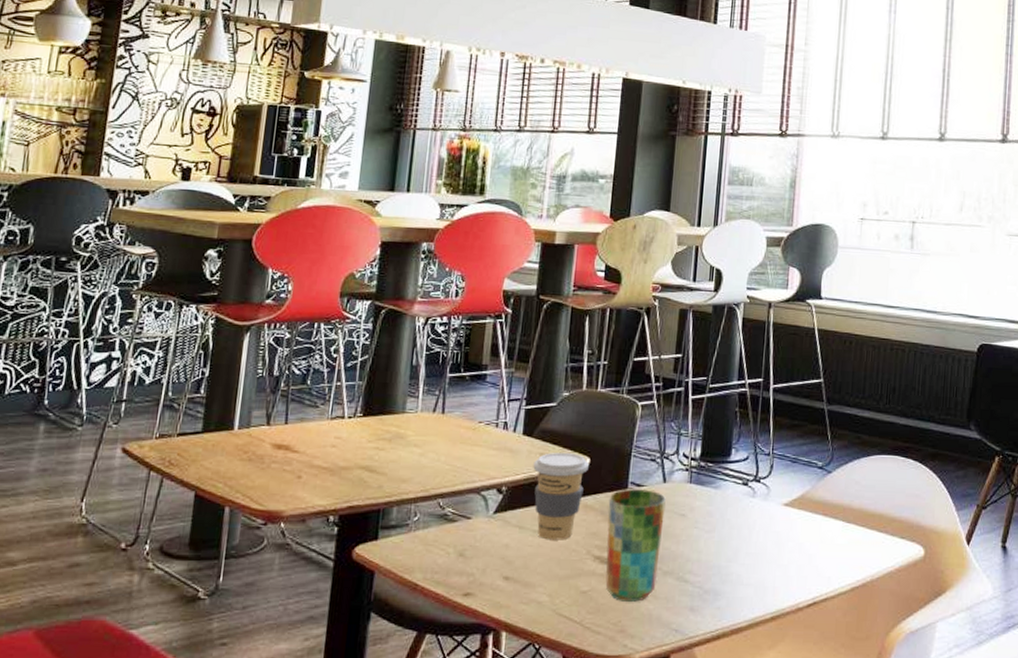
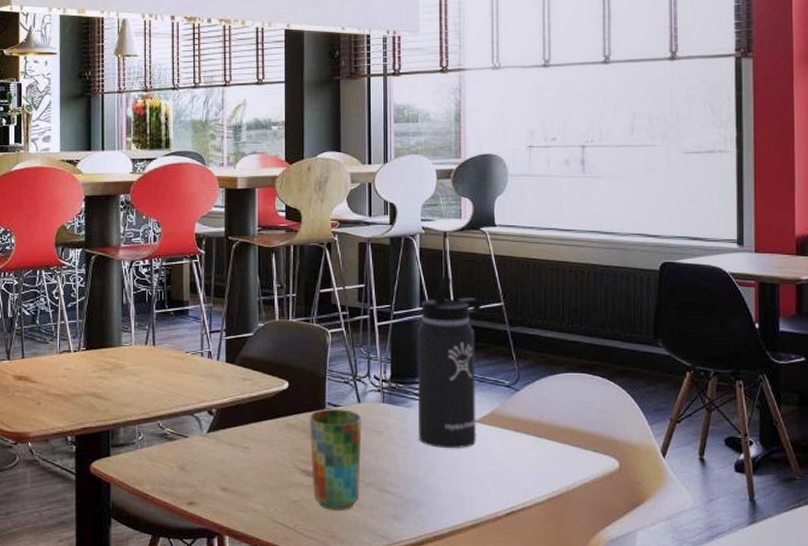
coffee cup: present [533,453,590,540] -> none [238,378,289,456]
thermos bottle: none [724,348,801,533] -> present [417,276,481,448]

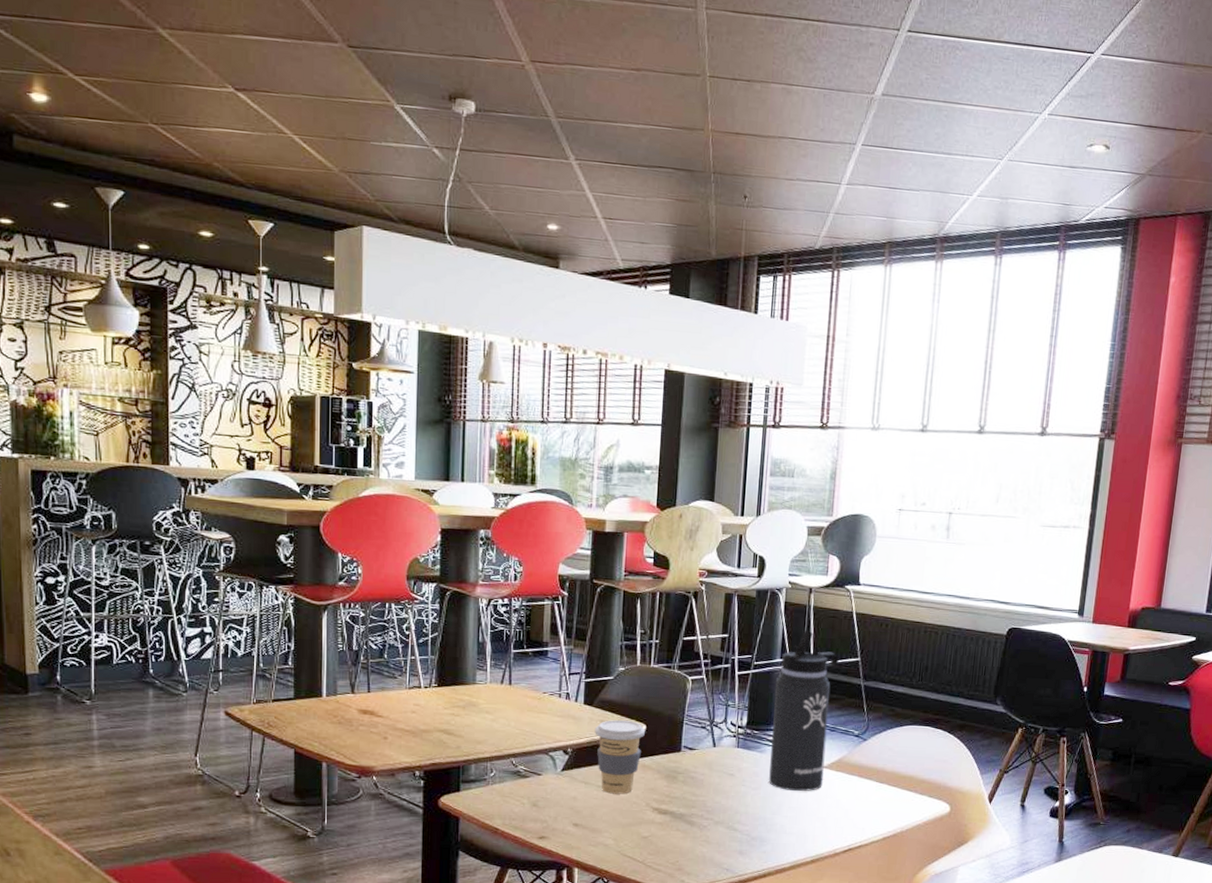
coffee cup: none [238,378,289,456] -> present [594,720,646,794]
cup: present [309,408,362,510] -> none [663,751,716,846]

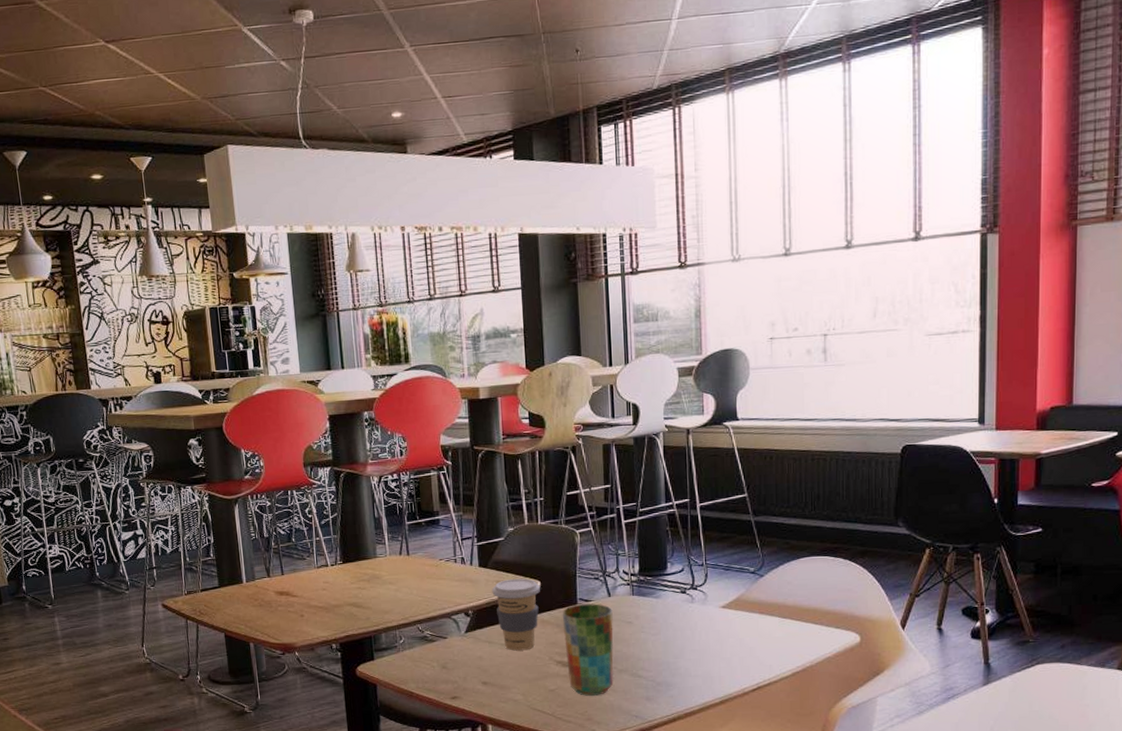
cup: none [663,751,716,846] -> present [562,603,614,696]
thermos bottle: present [769,630,839,791] -> none [663,471,725,633]

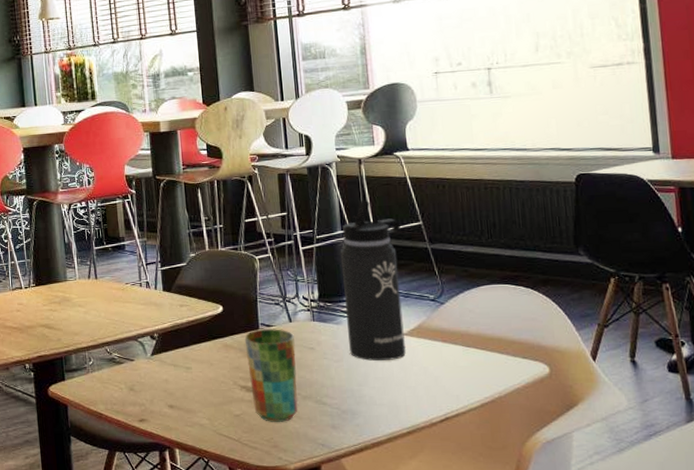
coffee cup: present [492,579,541,651] -> none [176,303,223,375]
thermos bottle: none [663,471,725,633] -> present [340,200,406,361]

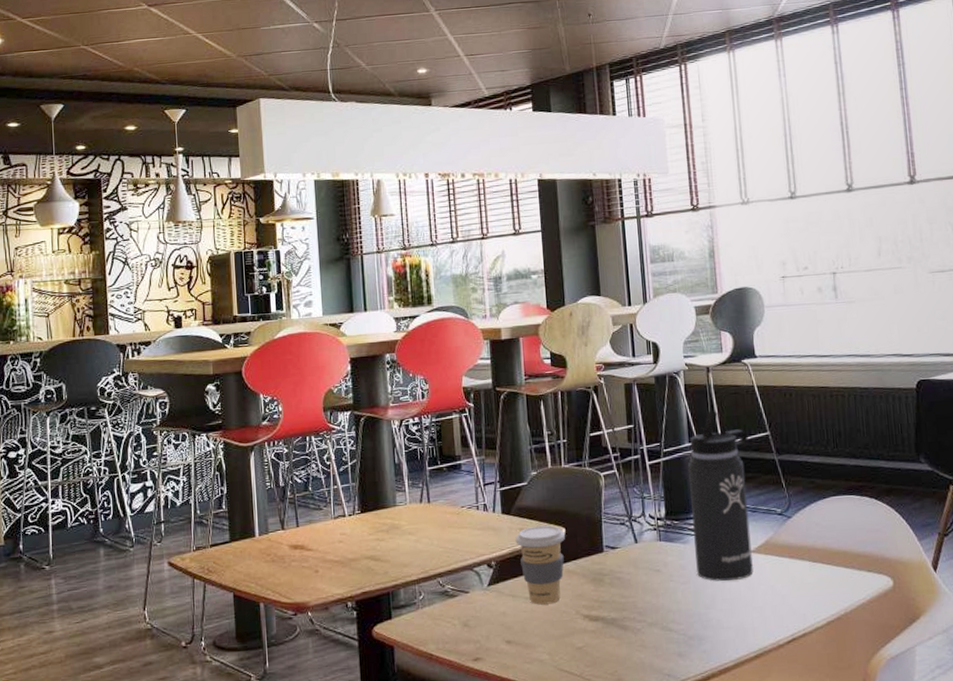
coffee cup: none [176,303,223,375] -> present [515,525,566,605]
cup: present [244,328,298,422] -> none [588,550,644,653]

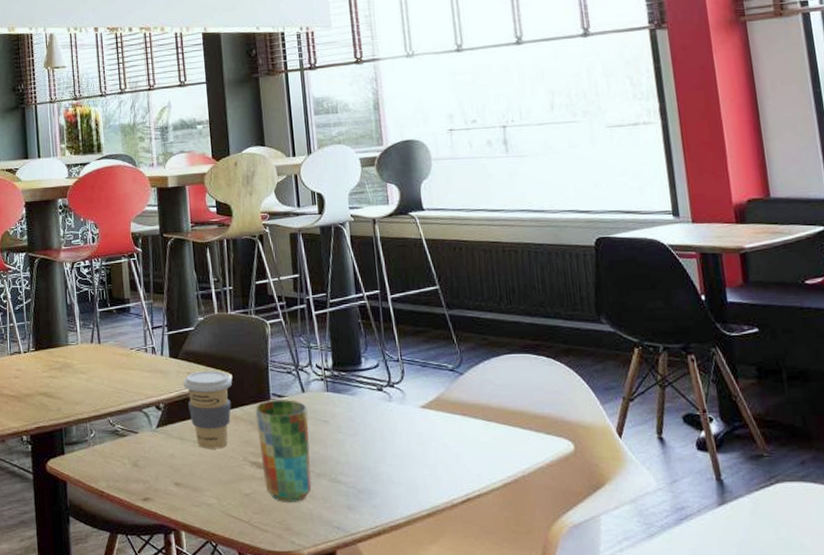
cup: none [588,550,644,653] -> present [255,399,312,502]
thermos bottle: present [687,410,753,581] -> none [354,262,424,435]

